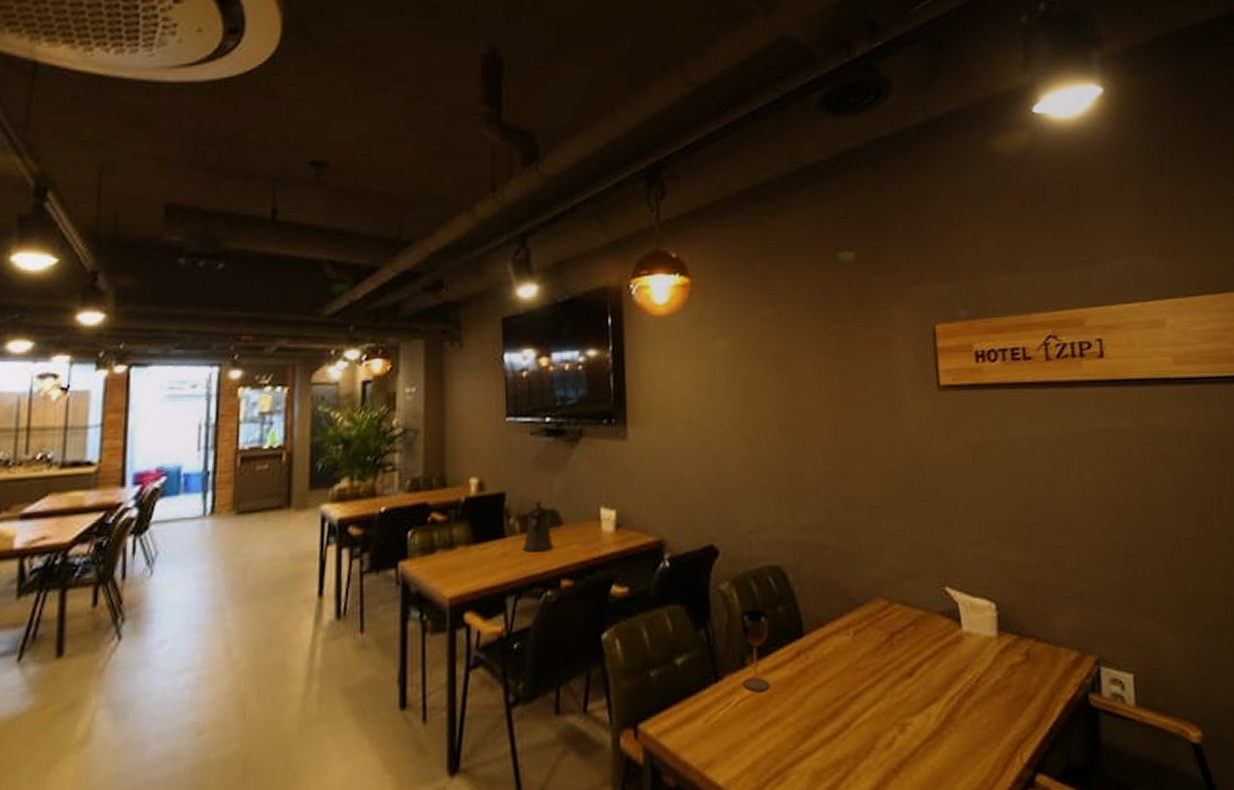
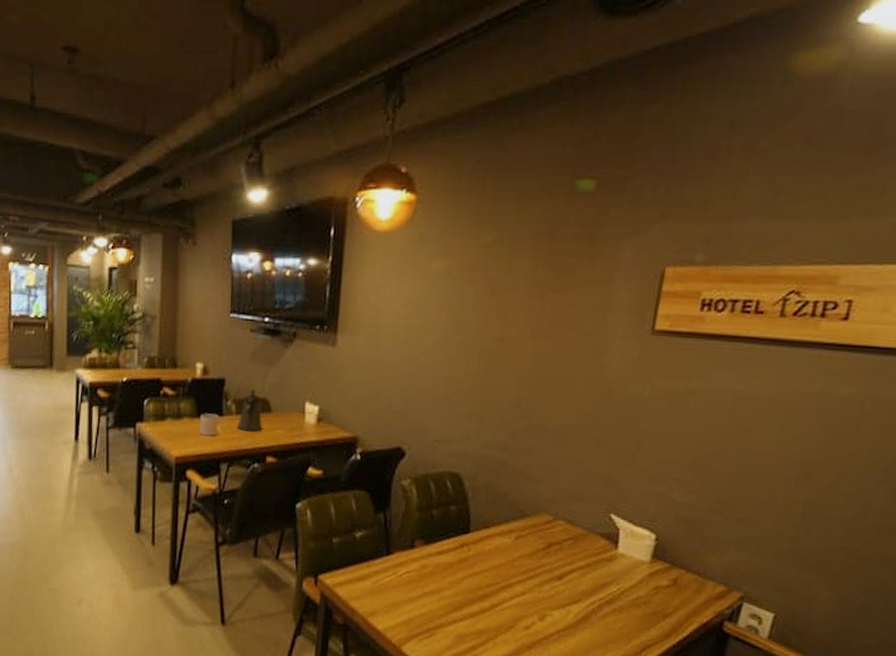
mug: none [476,536,509,565] -> present [199,413,225,436]
wineglass: present [740,609,770,693] -> none [409,504,441,570]

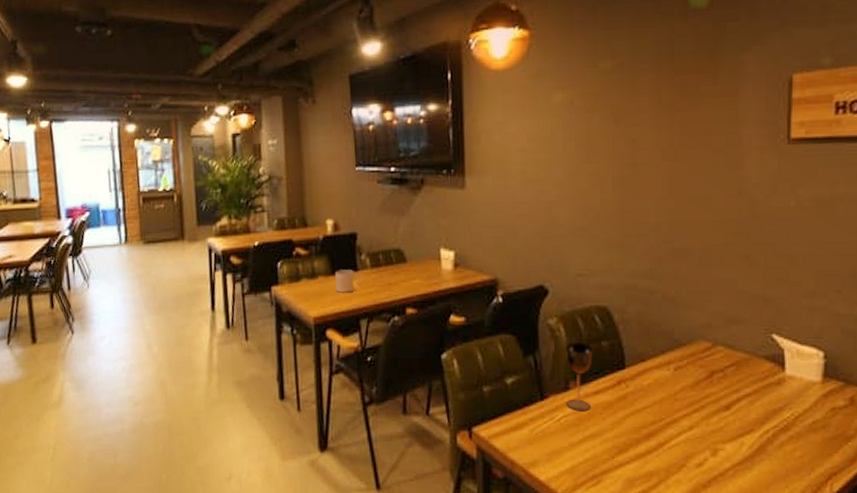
coffee pot: present [237,389,263,432] -> none [373,240,399,284]
wineglass: none [409,504,441,570] -> present [566,343,593,412]

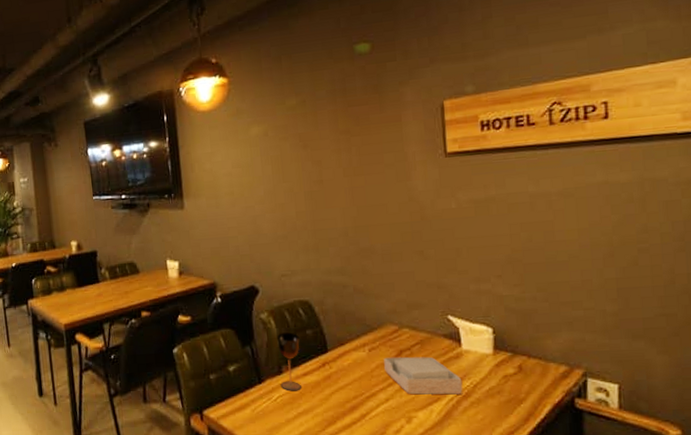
mug: present [334,270,361,293] -> none [80,282,102,302]
napkin holder: none [691,378,782,427] -> present [384,356,463,395]

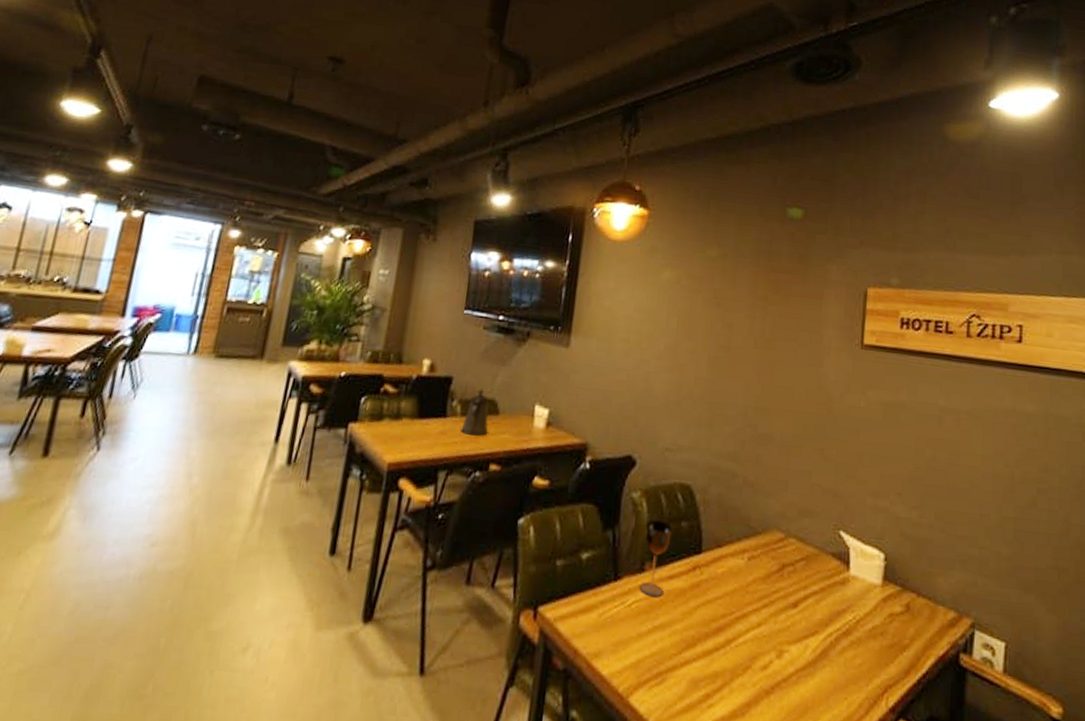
coffee pot: none [112,256,134,293] -> present [460,389,489,436]
napkin holder: present [384,356,463,395] -> none [762,570,845,630]

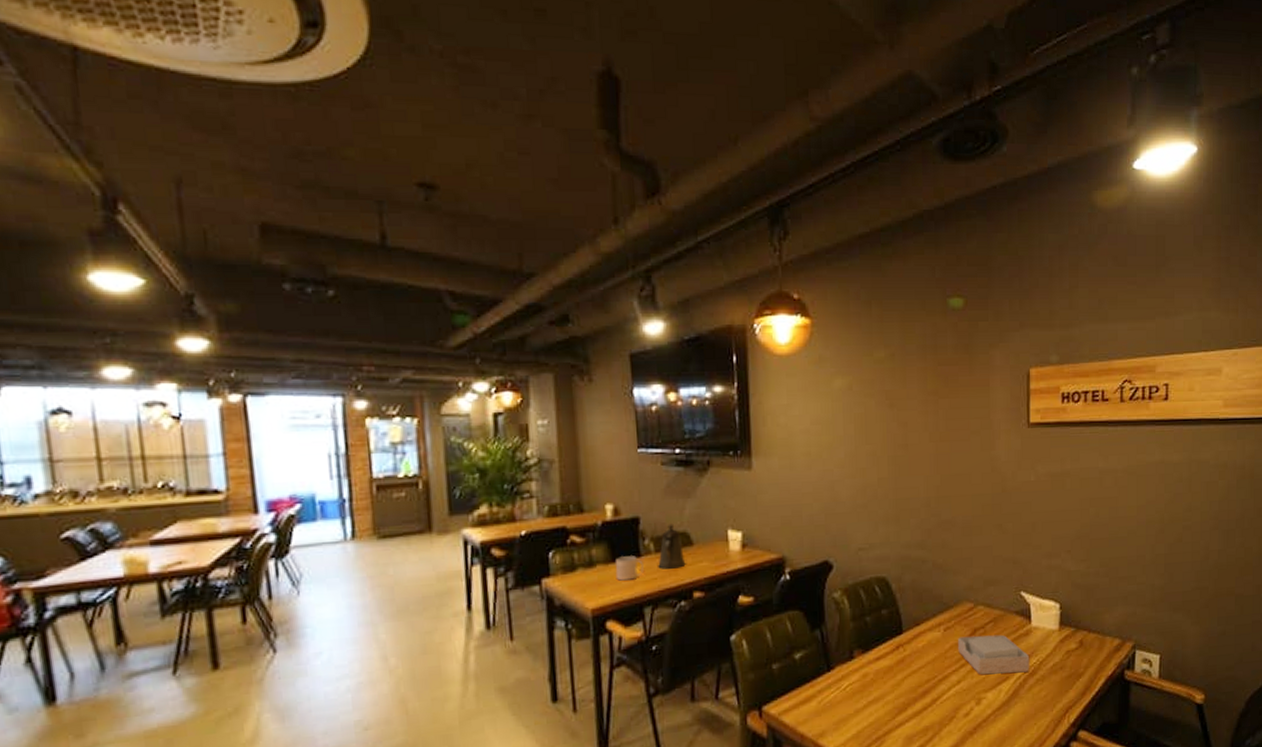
mug: none [418,414,448,440] -> present [615,556,645,581]
wineglass: present [639,520,672,598] -> none [850,613,874,679]
napkin holder: none [762,570,845,630] -> present [958,634,1030,675]

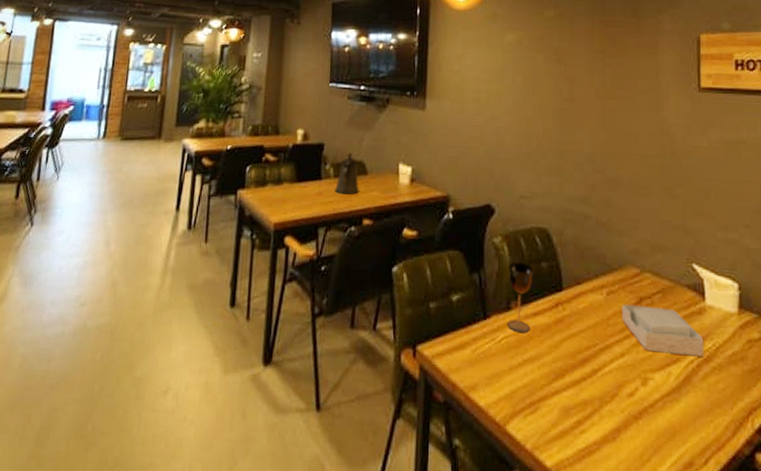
mug: present [615,556,645,581] -> none [298,178,324,200]
wineglass: none [850,613,874,679] -> present [507,262,533,333]

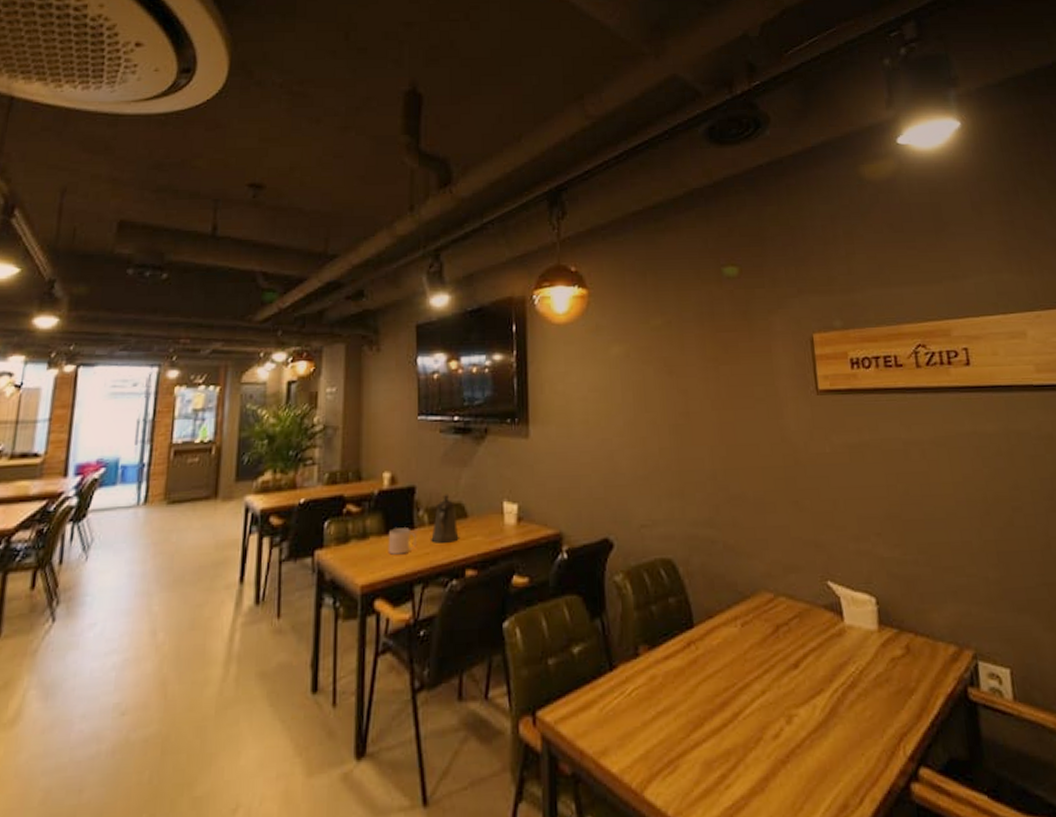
mug: none [298,178,324,200] -> present [388,528,418,555]
wineglass: present [507,262,533,333] -> none [633,600,662,682]
napkin holder: present [622,304,704,357] -> none [758,633,848,685]

